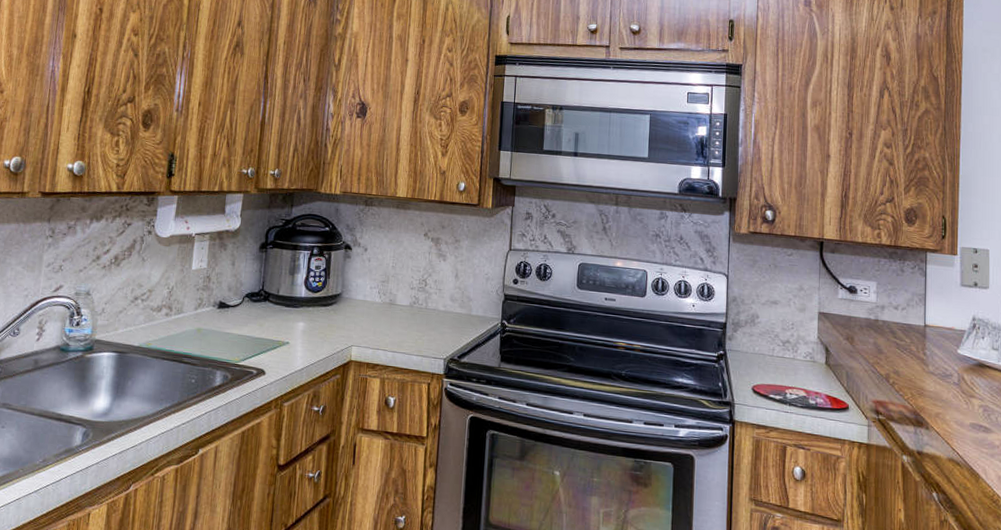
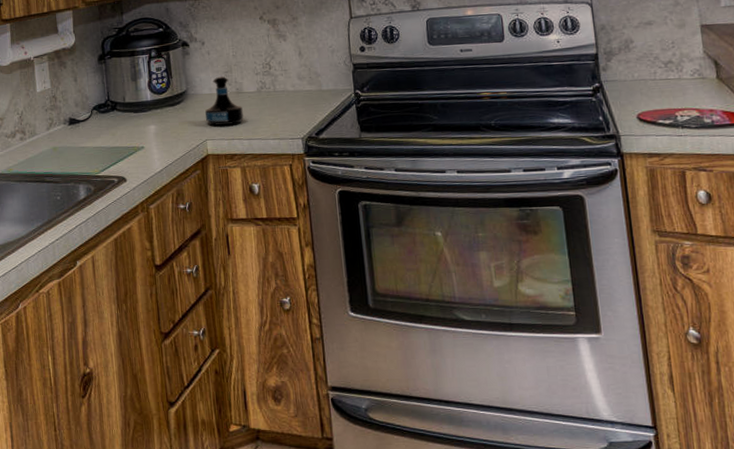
tequila bottle: none [355,285,393,335] -> present [204,77,244,126]

